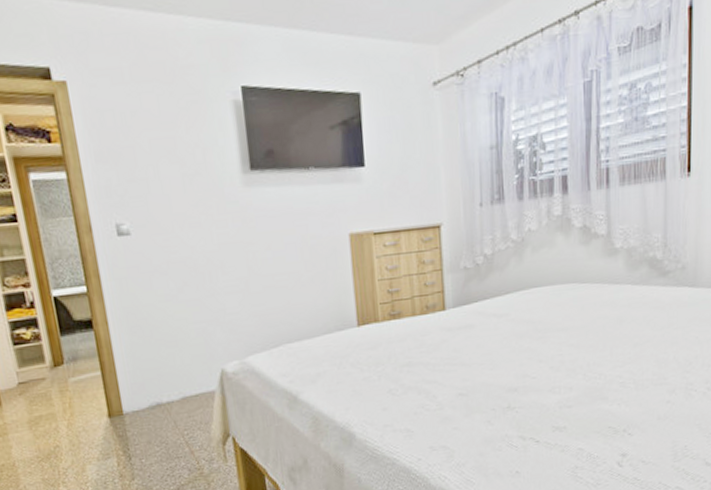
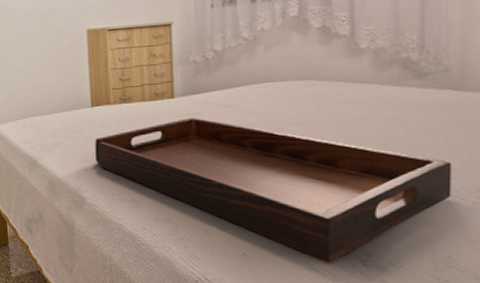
serving tray: none [363,331,688,469] -> present [95,118,452,263]

